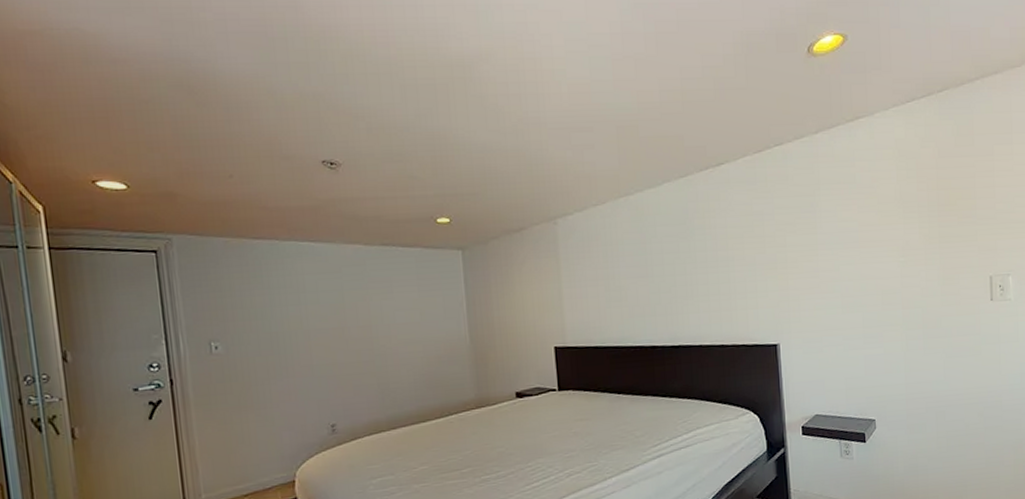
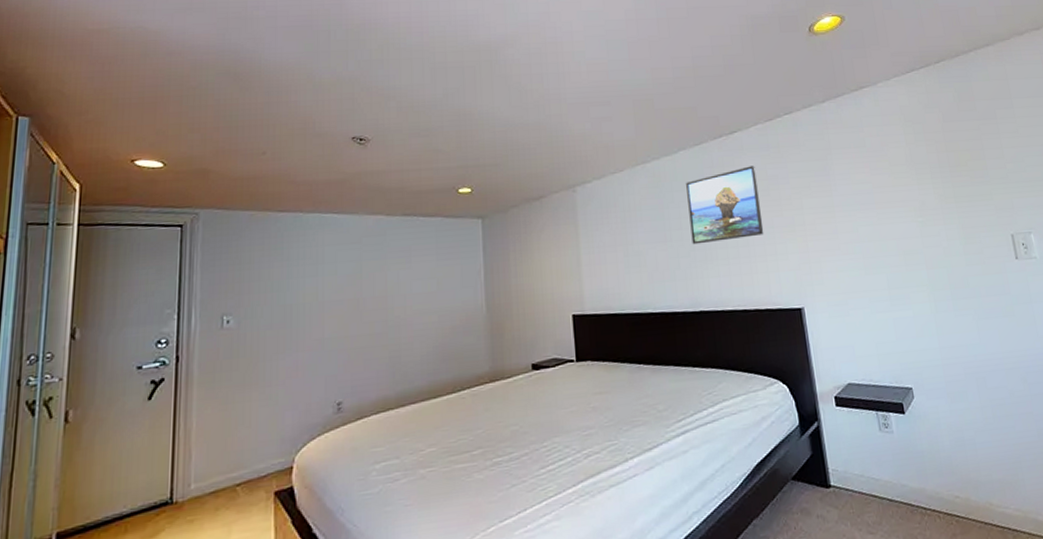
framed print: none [669,200,746,281] -> present [686,165,764,245]

